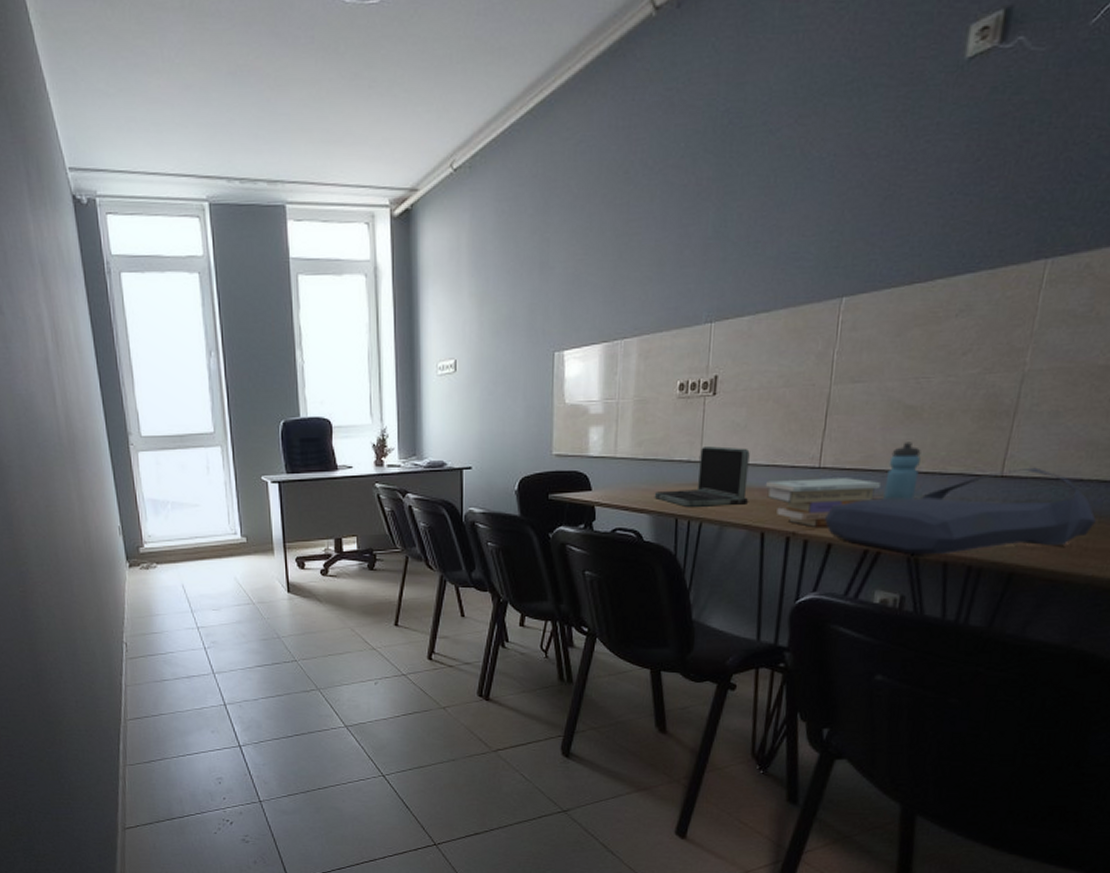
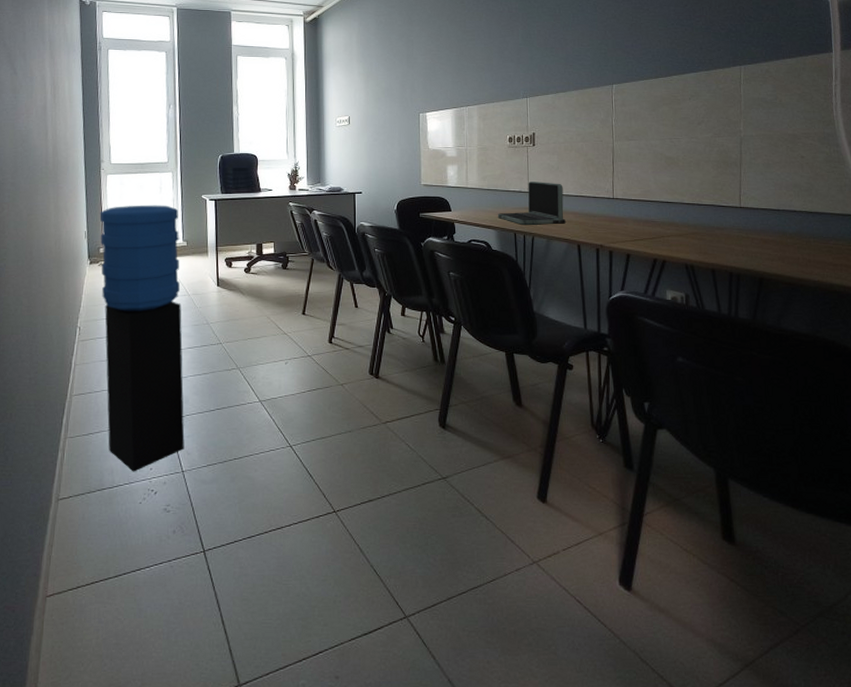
water cooler: none [134,490,260,802] -> present [99,205,185,472]
books: present [766,478,880,527] -> none [577,206,658,241]
bag: present [824,467,1096,555] -> none [621,201,811,264]
water bottle: present [883,442,921,500] -> none [661,182,683,222]

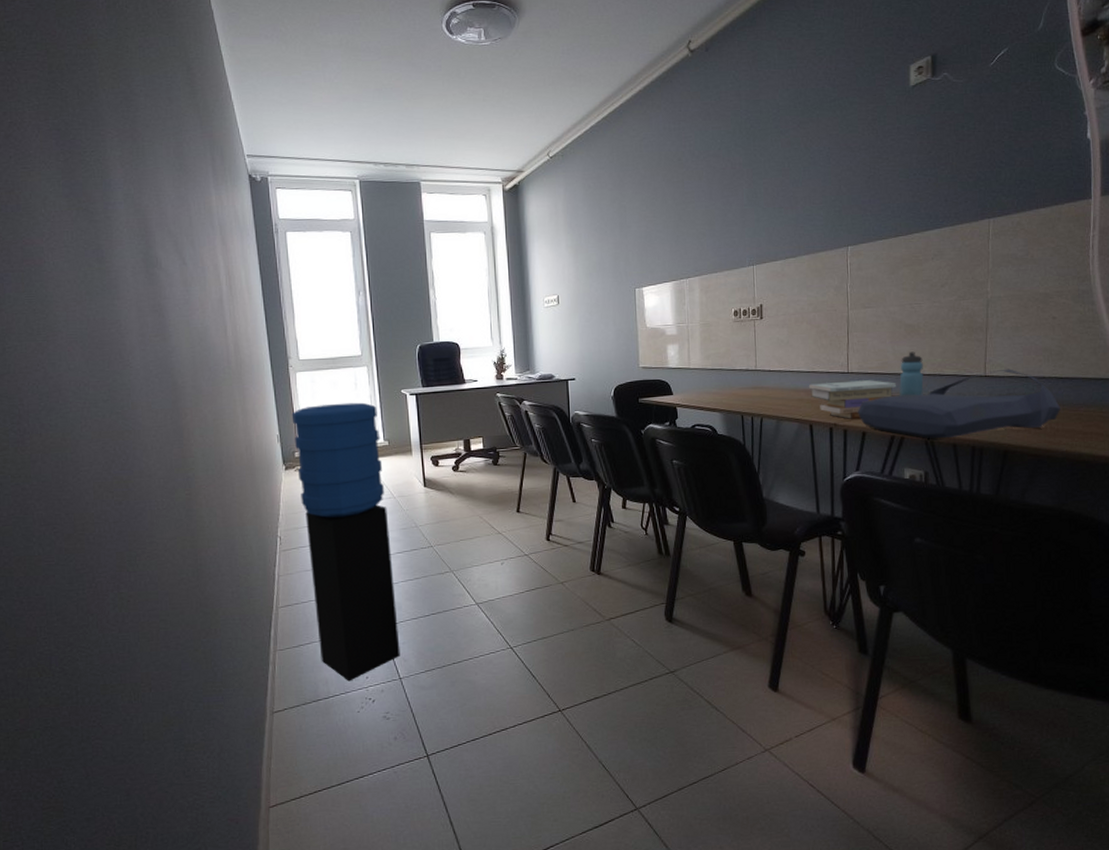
laptop: present [497,182,565,226] -> none [722,358,796,407]
books: none [577,206,658,241] -> present [809,380,896,419]
bag: none [621,201,811,264] -> present [857,369,1060,439]
water bottle: none [661,182,683,222] -> present [899,351,924,396]

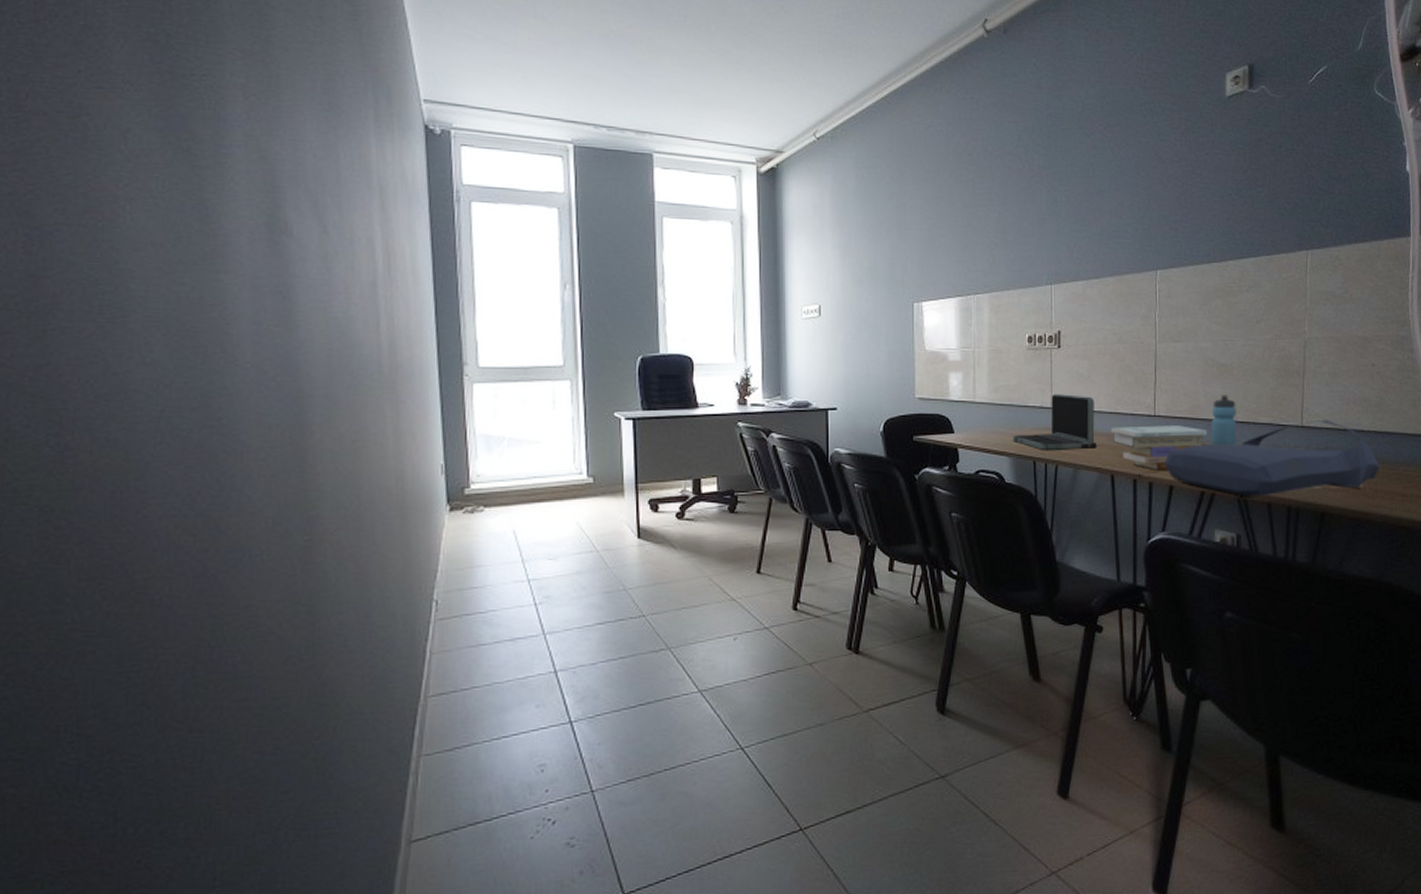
water cooler: present [291,402,400,682] -> none [463,426,594,797]
laptop: none [722,358,796,407] -> present [1012,394,1097,451]

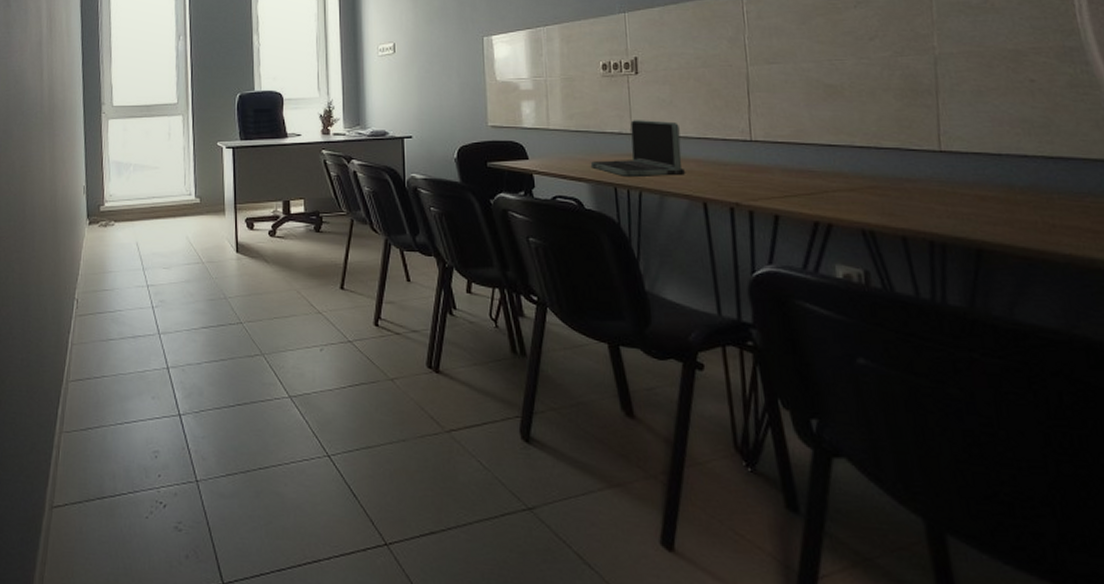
books: present [1111,425,1207,470] -> none [700,151,817,198]
bag: present [1164,419,1380,497] -> none [765,143,1055,229]
water bottle: present [1211,395,1237,446] -> none [820,117,855,172]

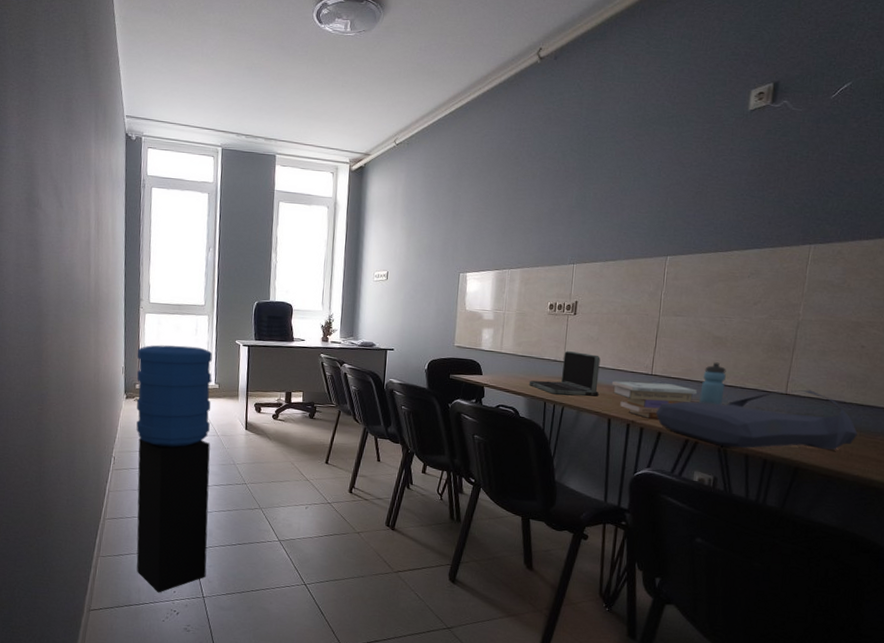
water cooler: none [100,154,199,479] -> present [136,345,213,593]
books: none [700,151,817,198] -> present [612,380,697,419]
bag: none [765,143,1055,229] -> present [655,389,857,450]
water bottle: none [820,117,855,172] -> present [699,362,726,405]

